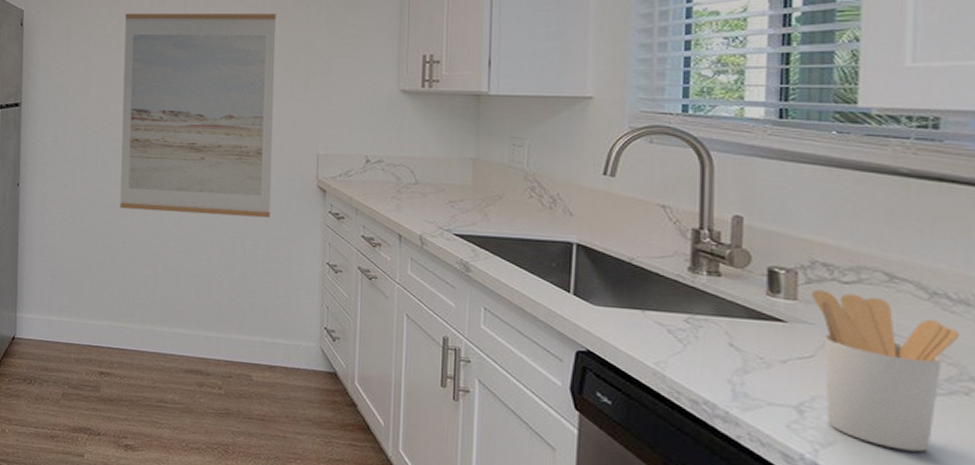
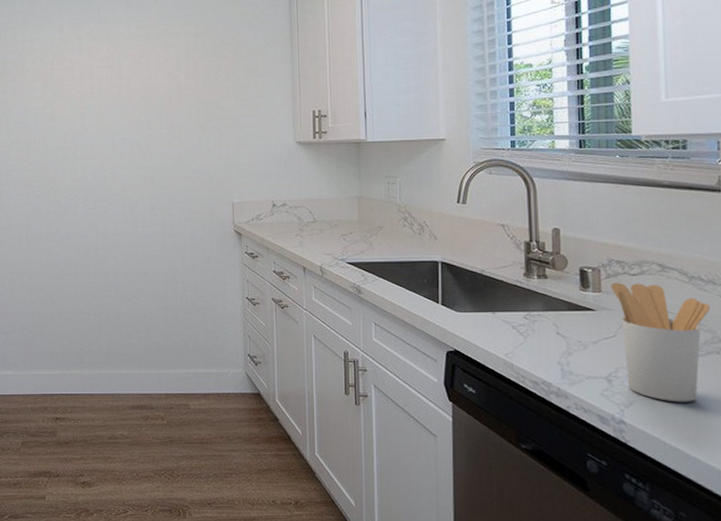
wall art: present [120,13,277,218] -> none [58,80,196,265]

